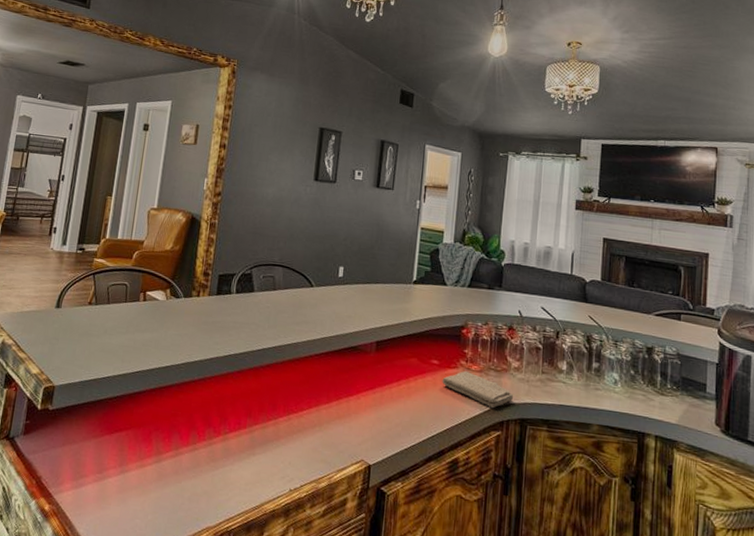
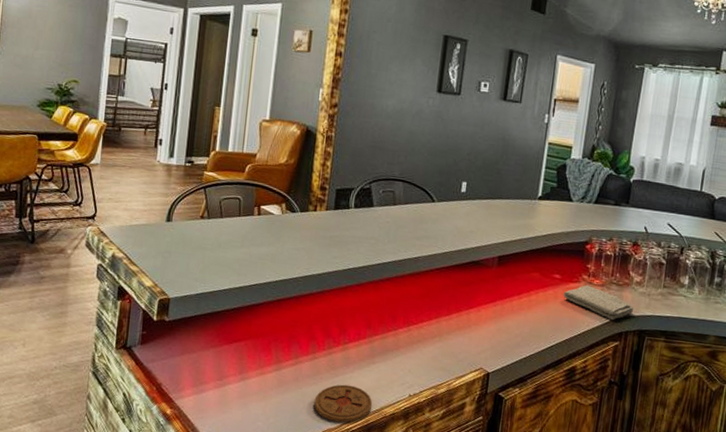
coaster: none [193,477,253,521] -> present [314,384,373,423]

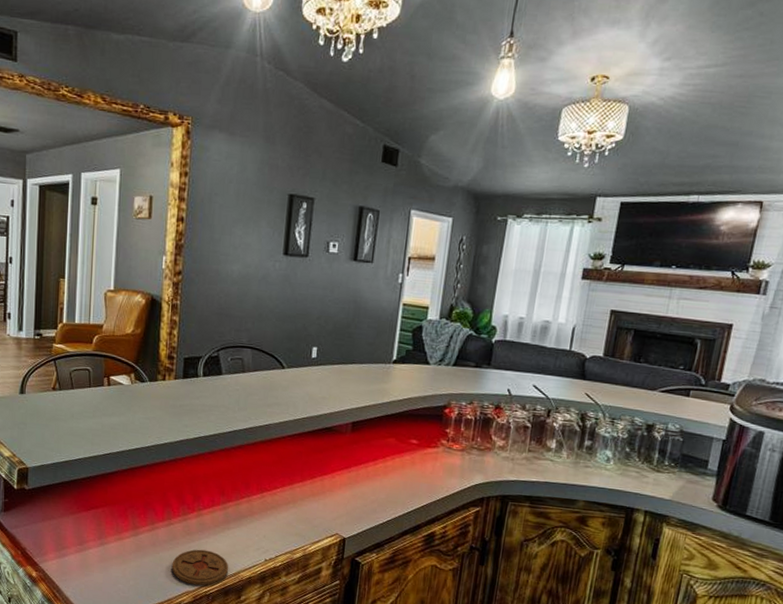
washcloth: present [563,285,634,321] -> none [420,450,496,486]

